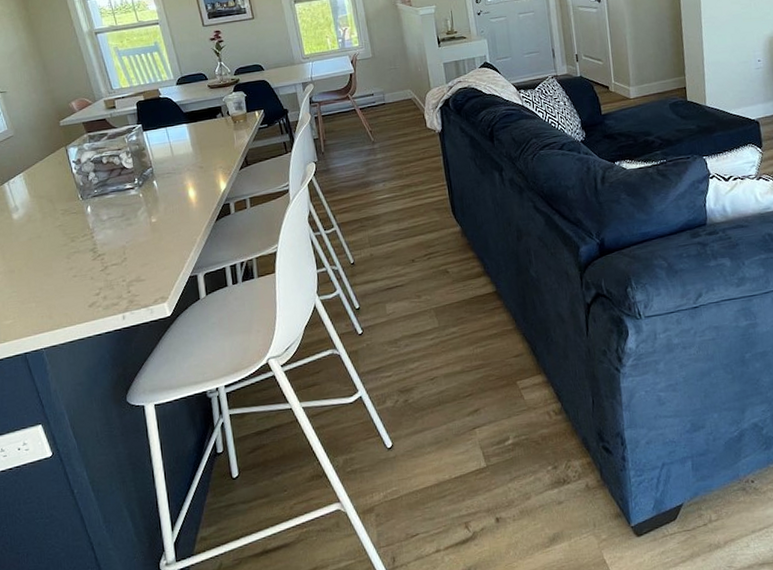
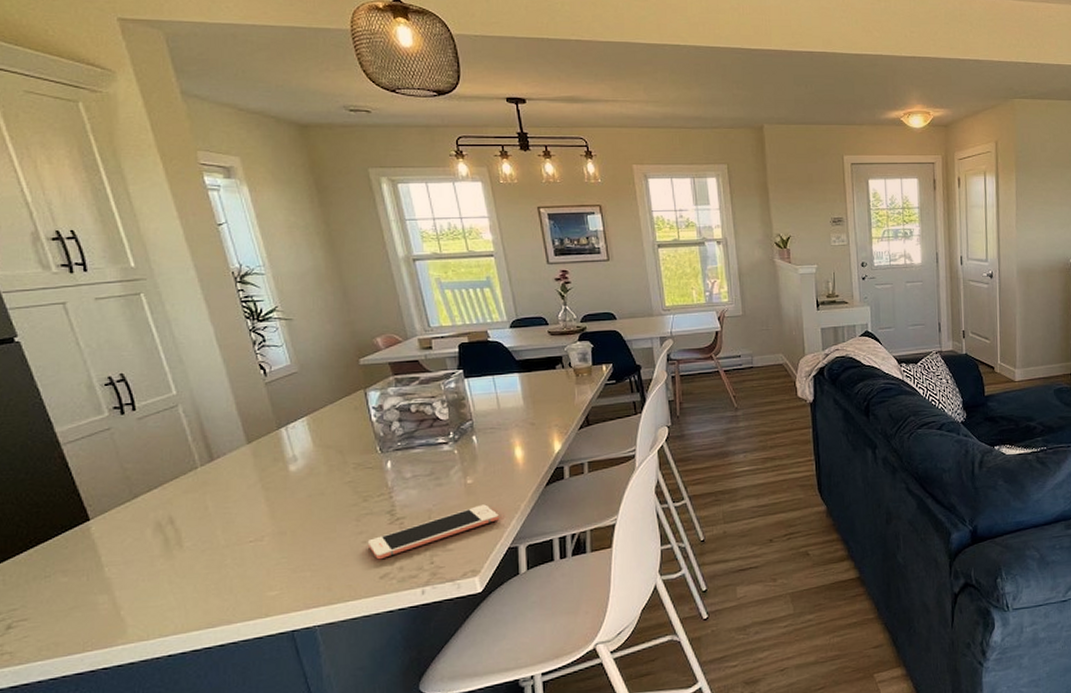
cell phone: none [77,239,180,291] -> present [367,504,499,560]

